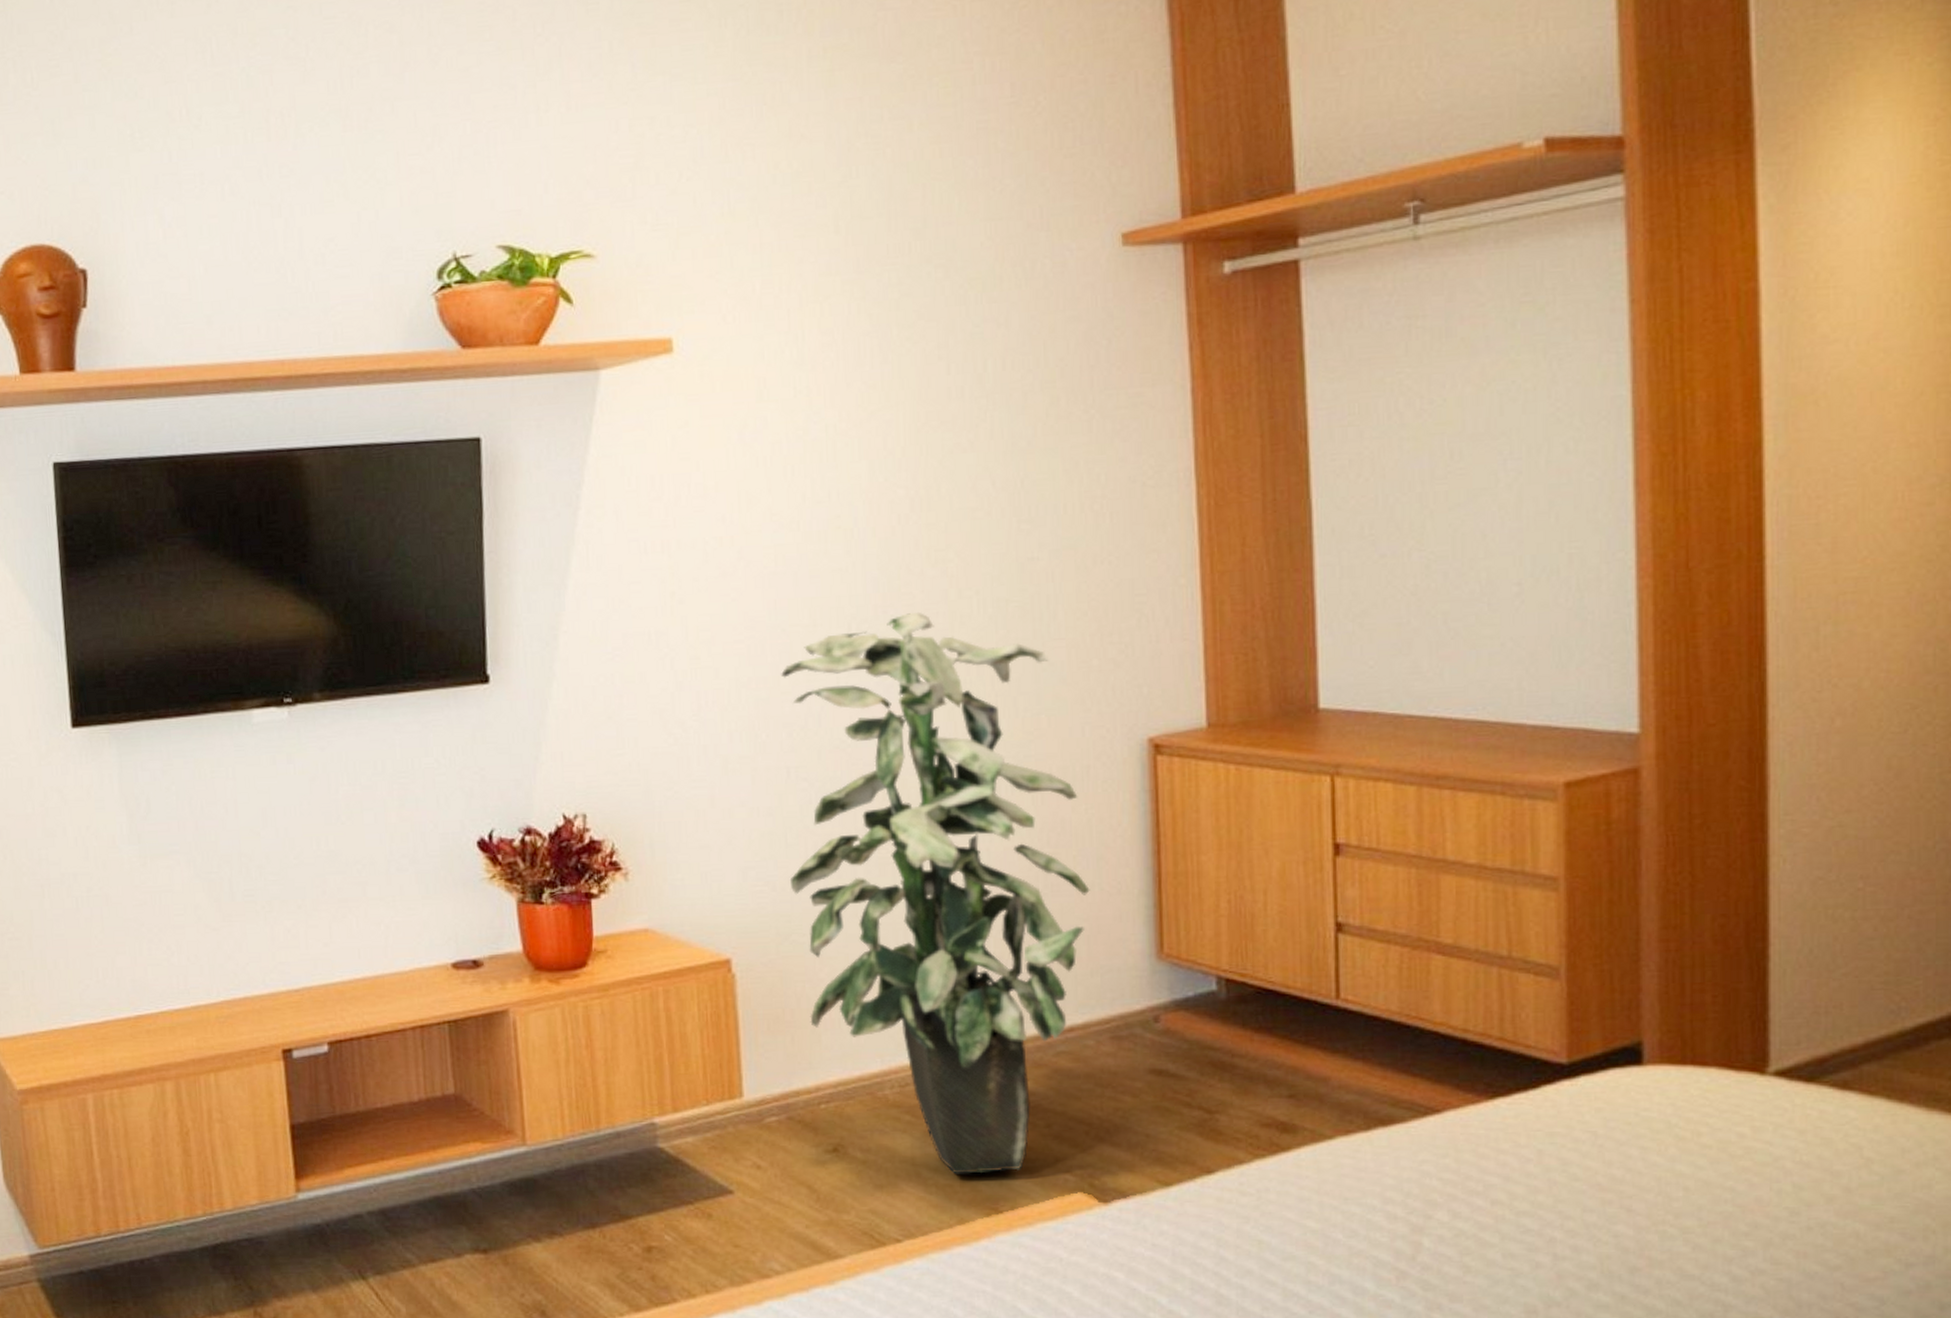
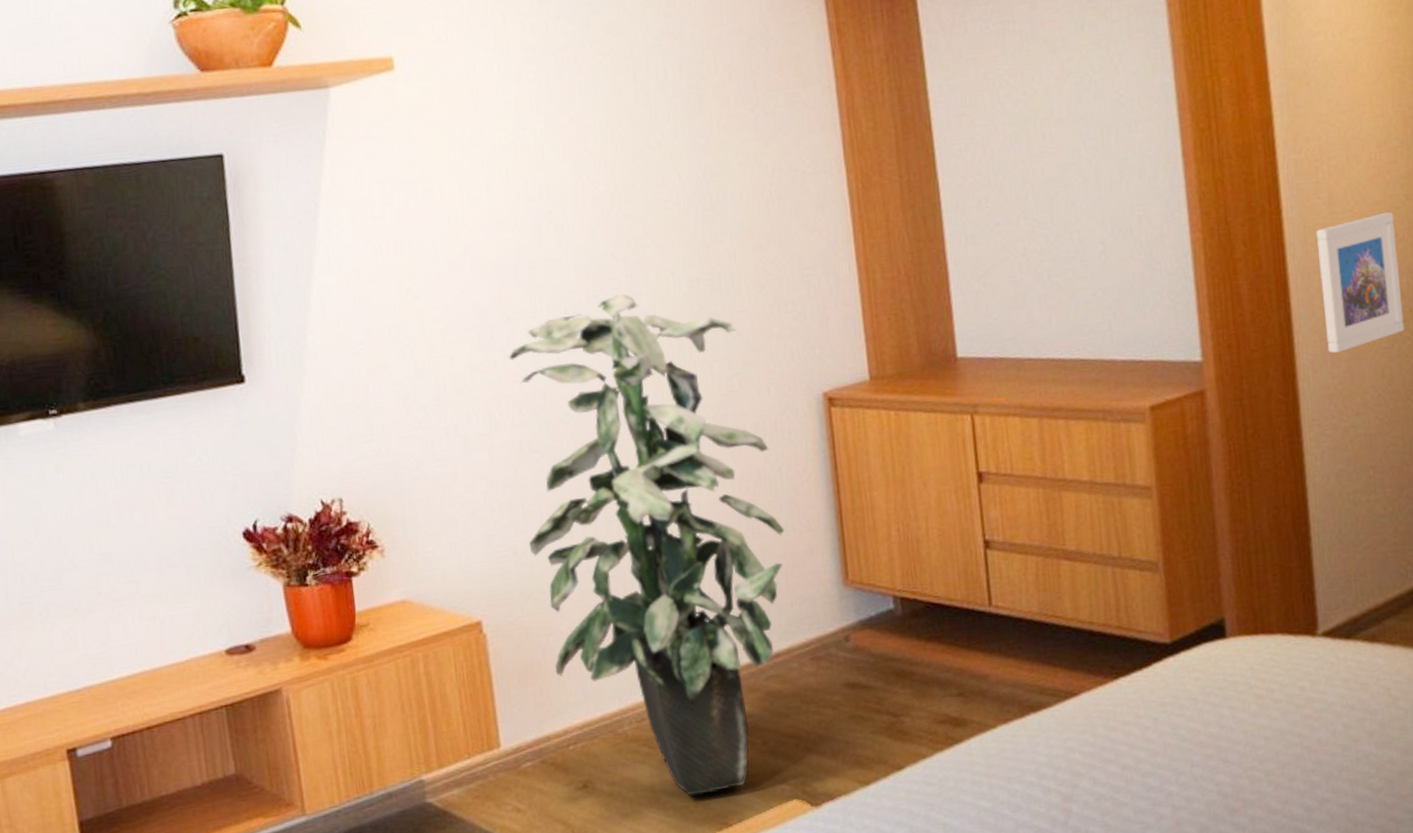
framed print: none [1810,566,1924,735] -> present [1316,212,1405,354]

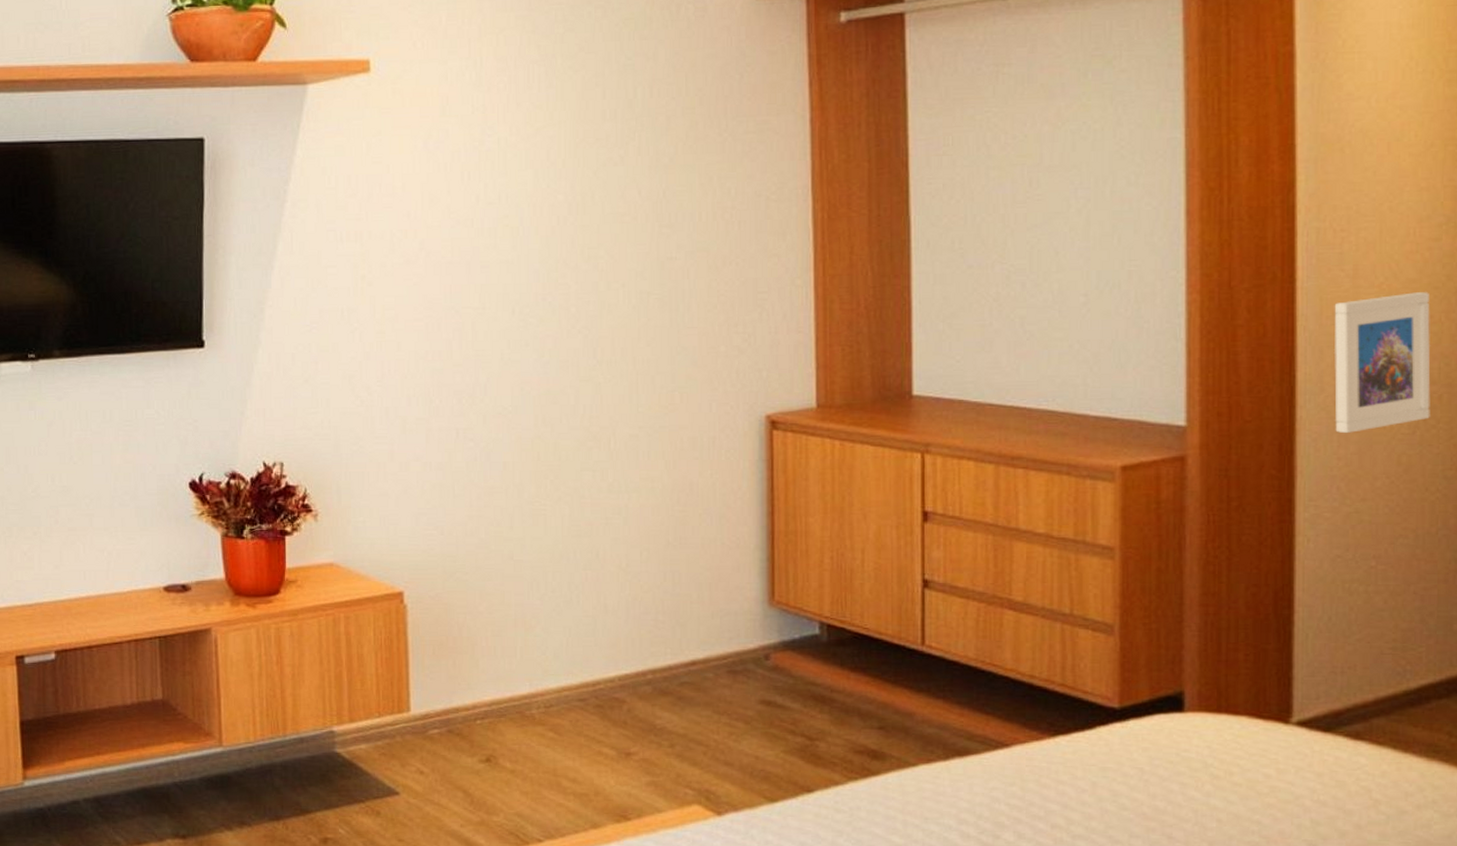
indoor plant: present [509,293,785,796] -> none [454,300,713,785]

